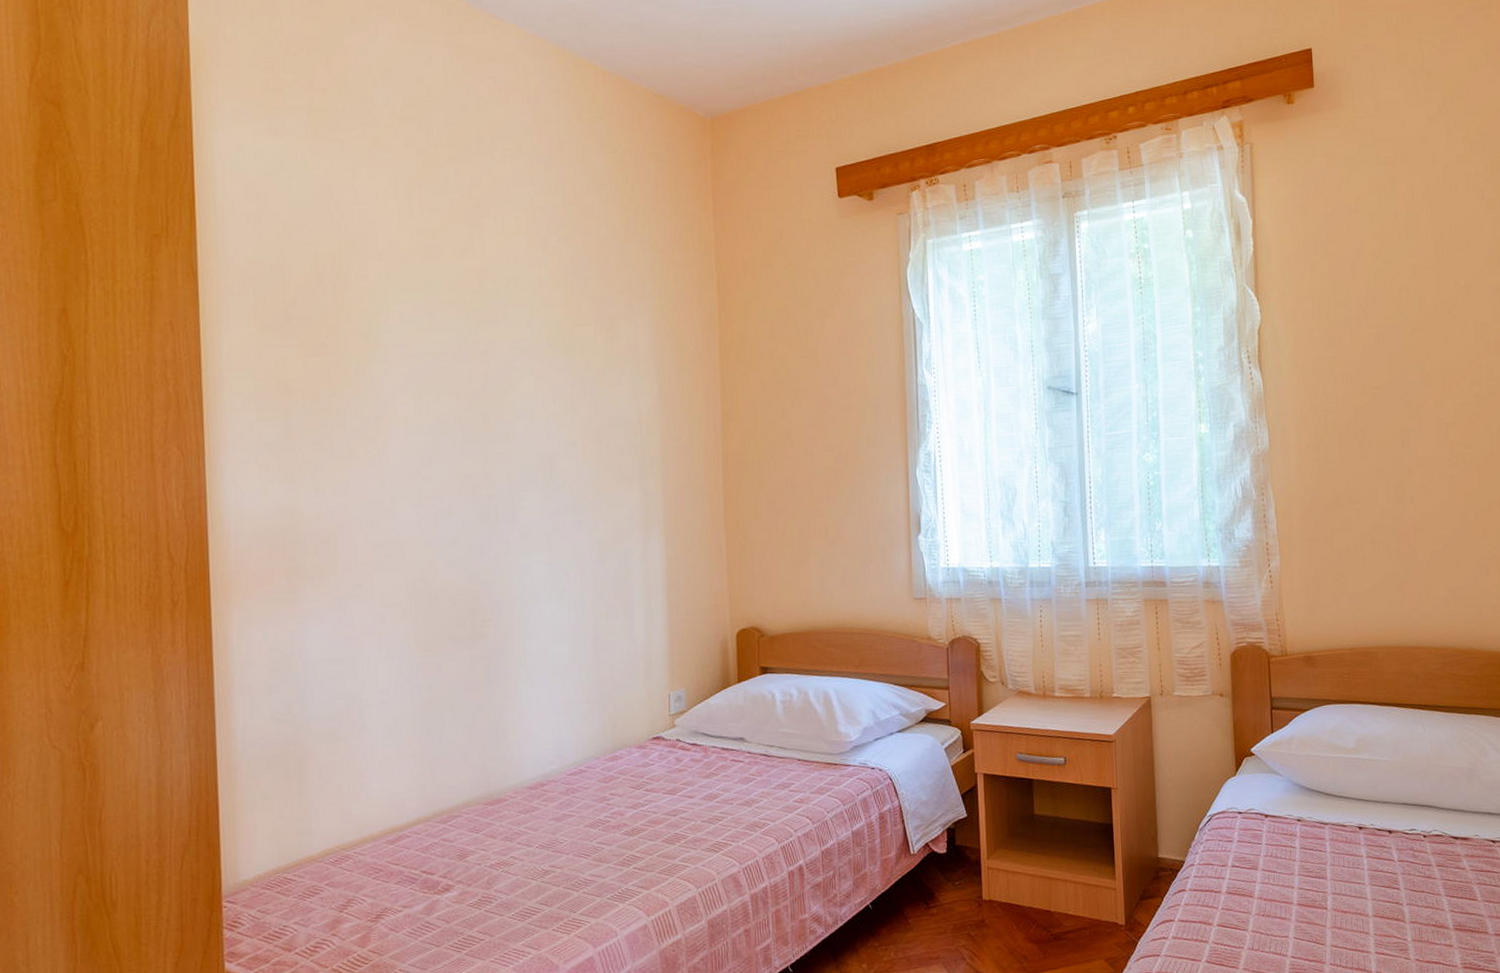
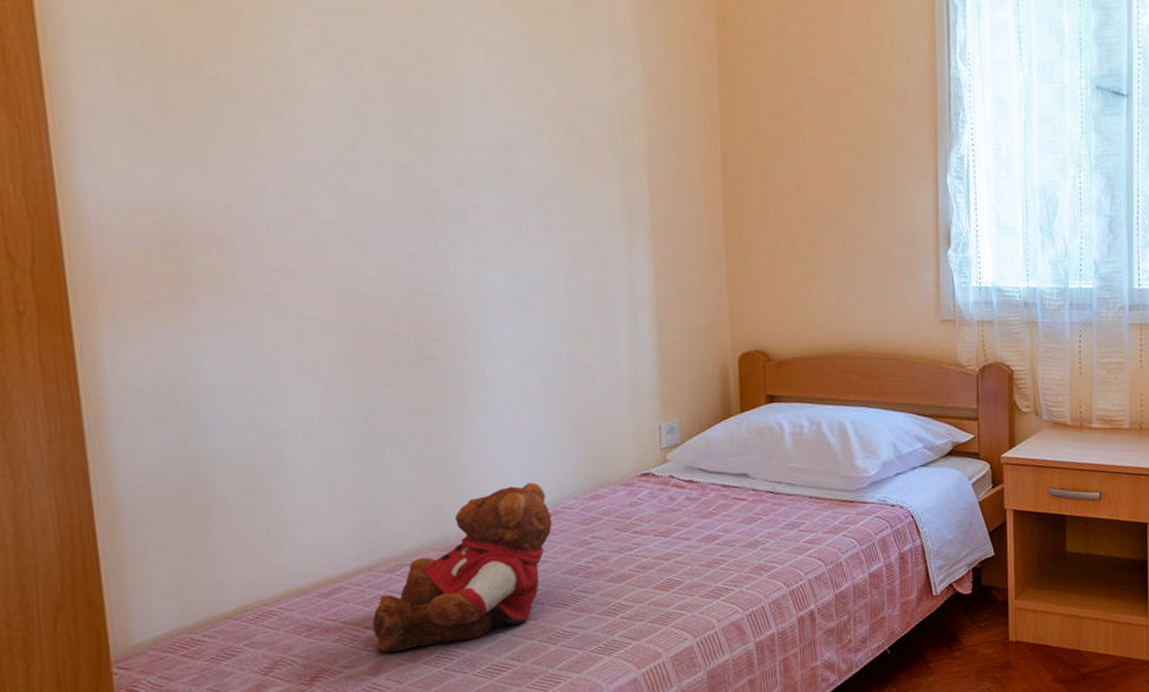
teddy bear: none [428,744,578,895] -> present [372,482,553,653]

